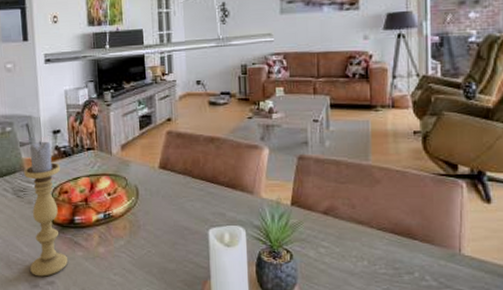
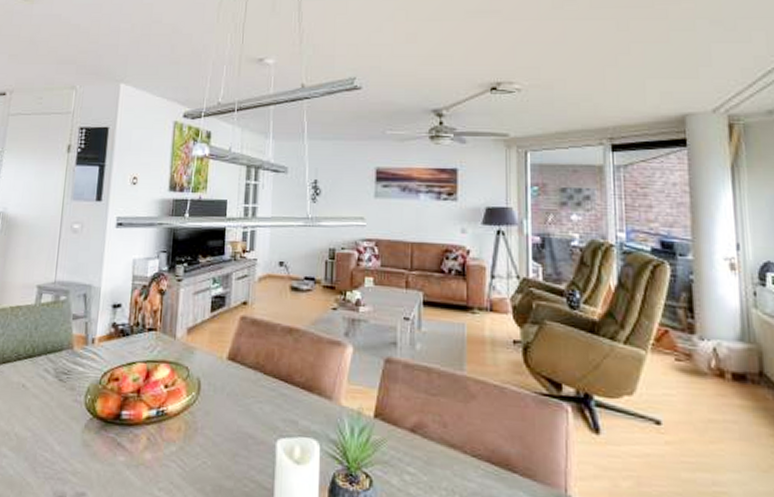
candle holder: present [24,141,68,277] -> none [58,315,115,486]

